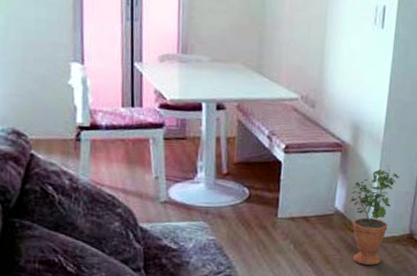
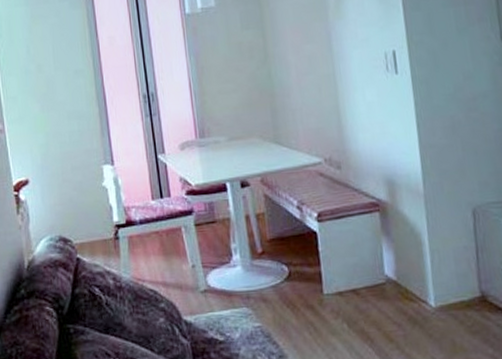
potted plant: present [349,165,400,265] -> none [400,219,454,339]

